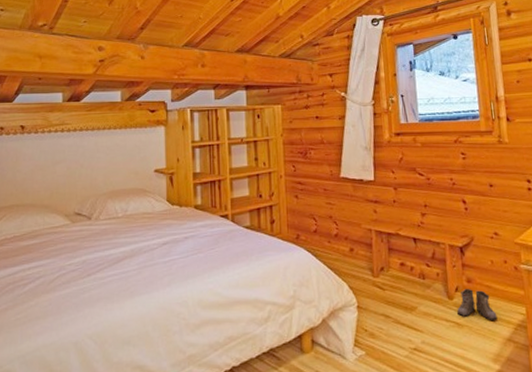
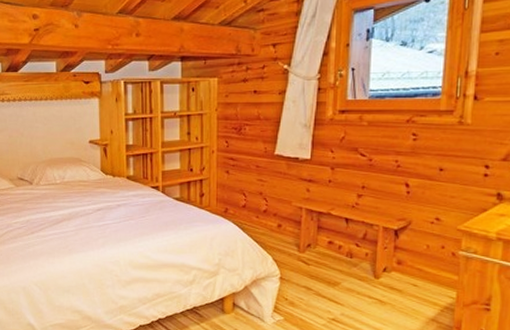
boots: present [457,288,497,320] -> none [382,269,424,301]

